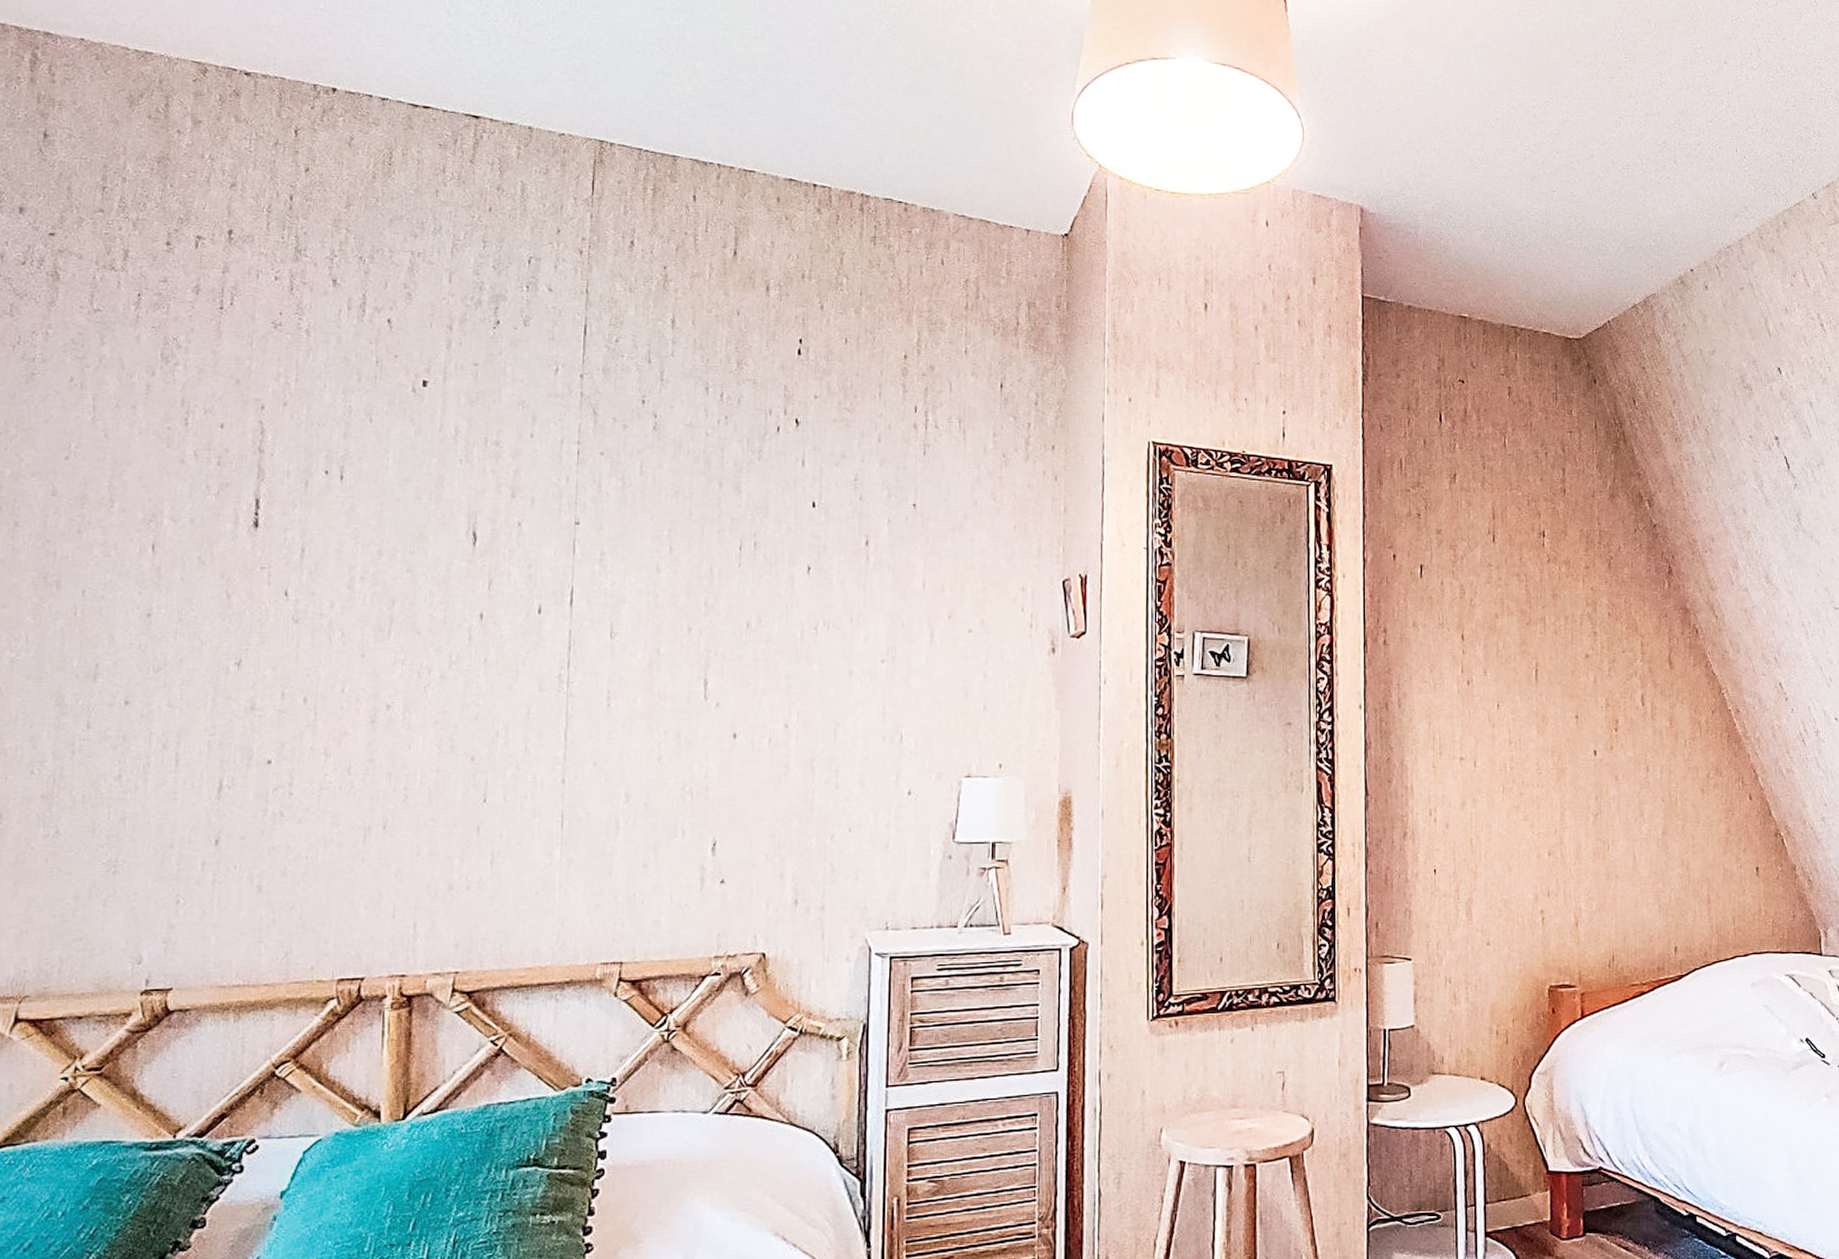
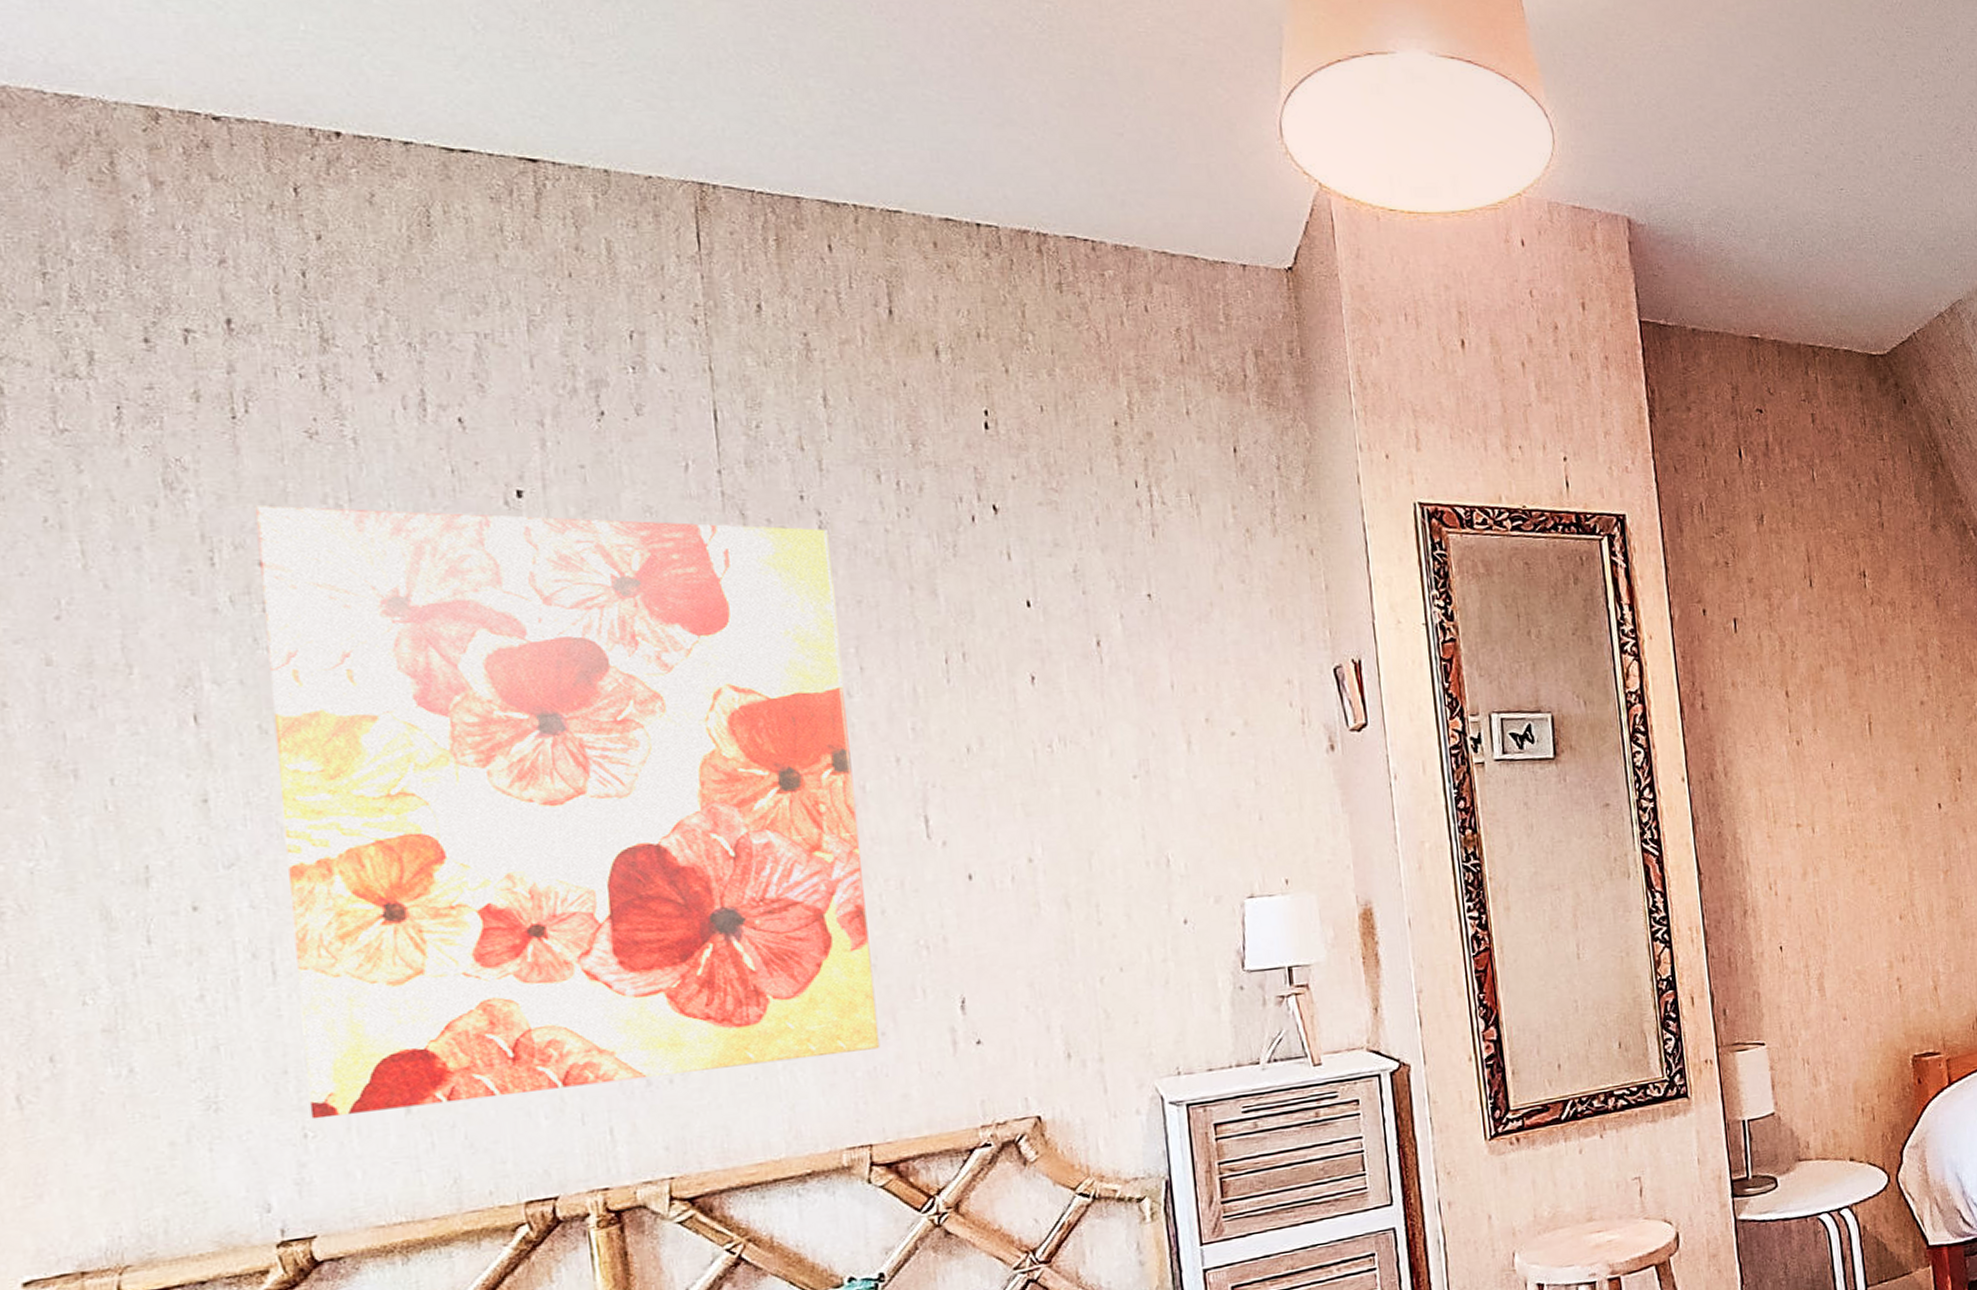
wall art: none [184,379,660,889] -> present [255,505,880,1120]

